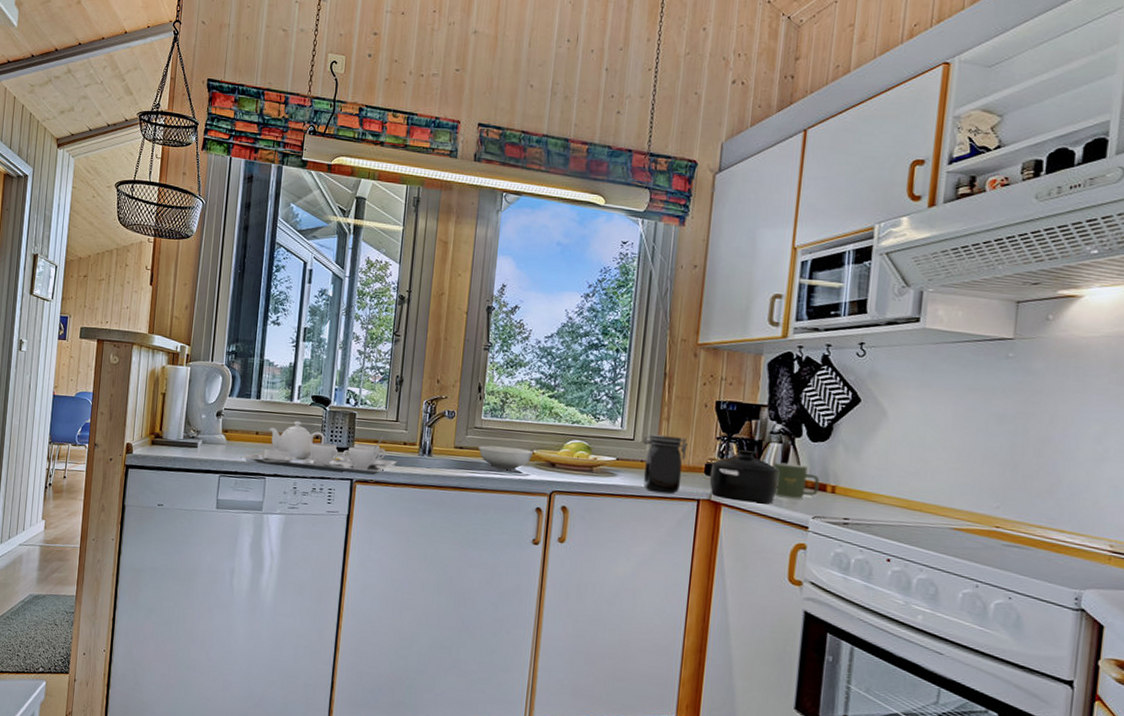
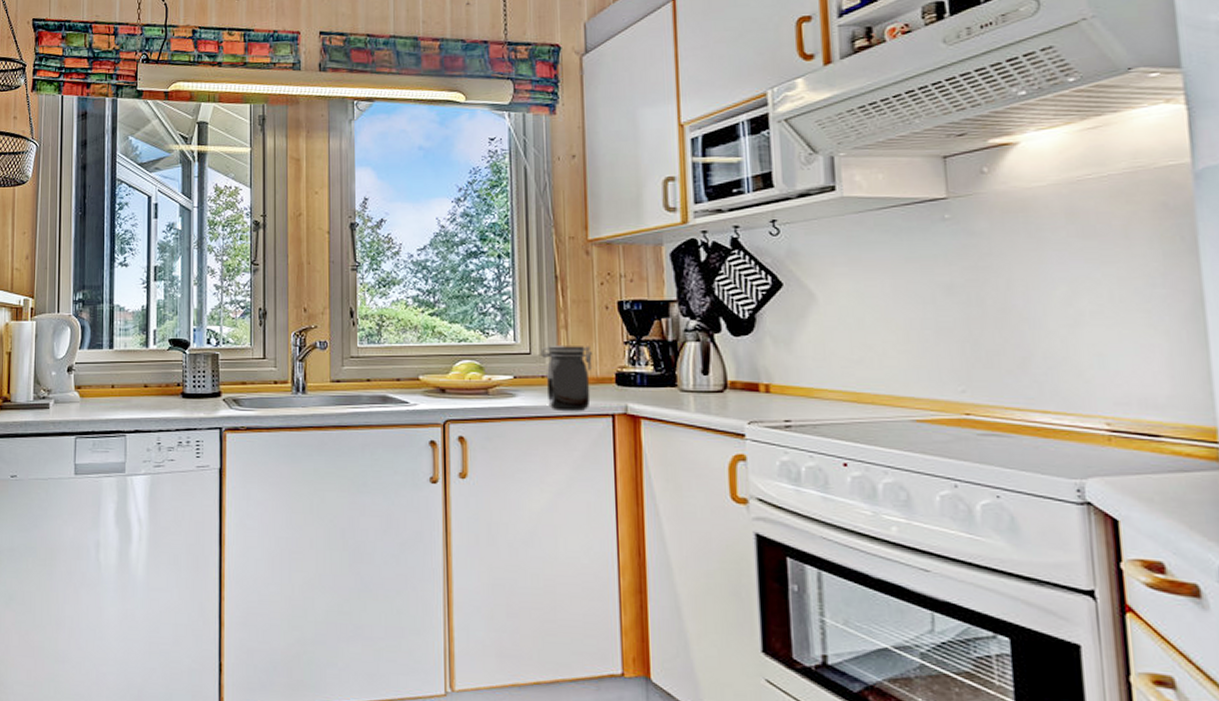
tea set: present [241,421,398,475] -> none [97,368,270,421]
bowl: present [479,445,533,470] -> none [358,376,419,401]
saucepan: present [709,450,780,504] -> none [621,354,703,413]
mug: present [773,462,820,500] -> none [693,363,750,404]

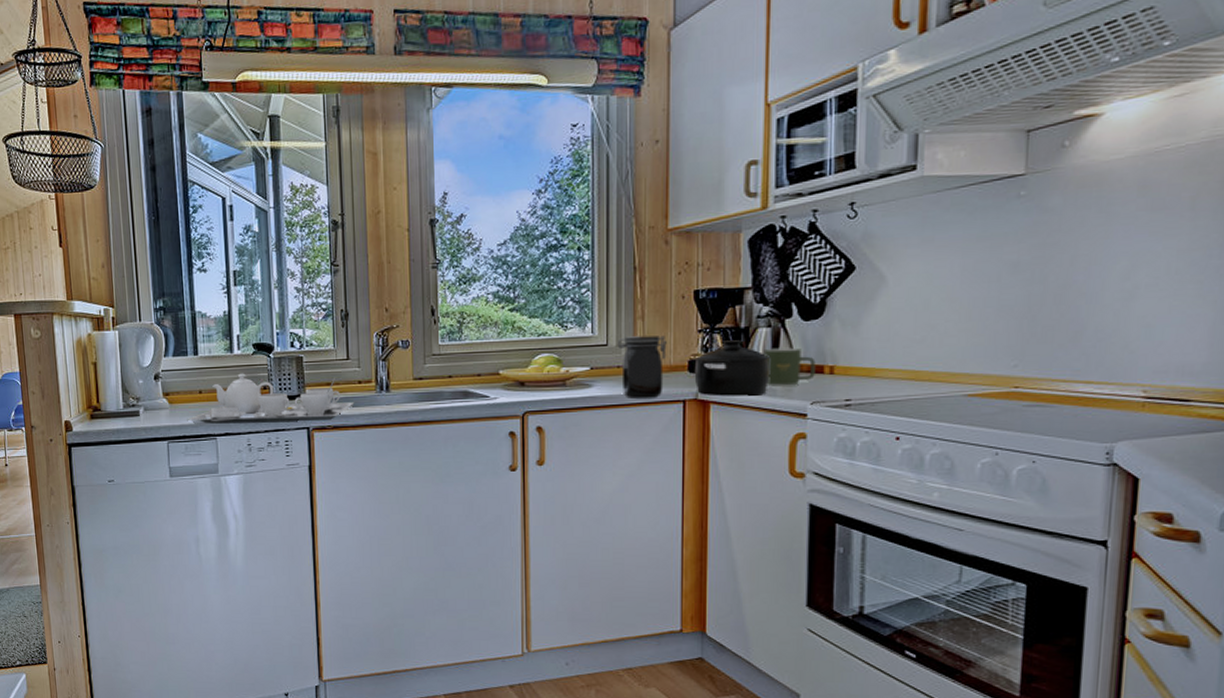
tea set: none [97,368,270,421] -> present [187,373,355,424]
saucepan: none [621,354,703,413] -> present [694,340,771,397]
mug: none [693,363,750,404] -> present [763,347,816,387]

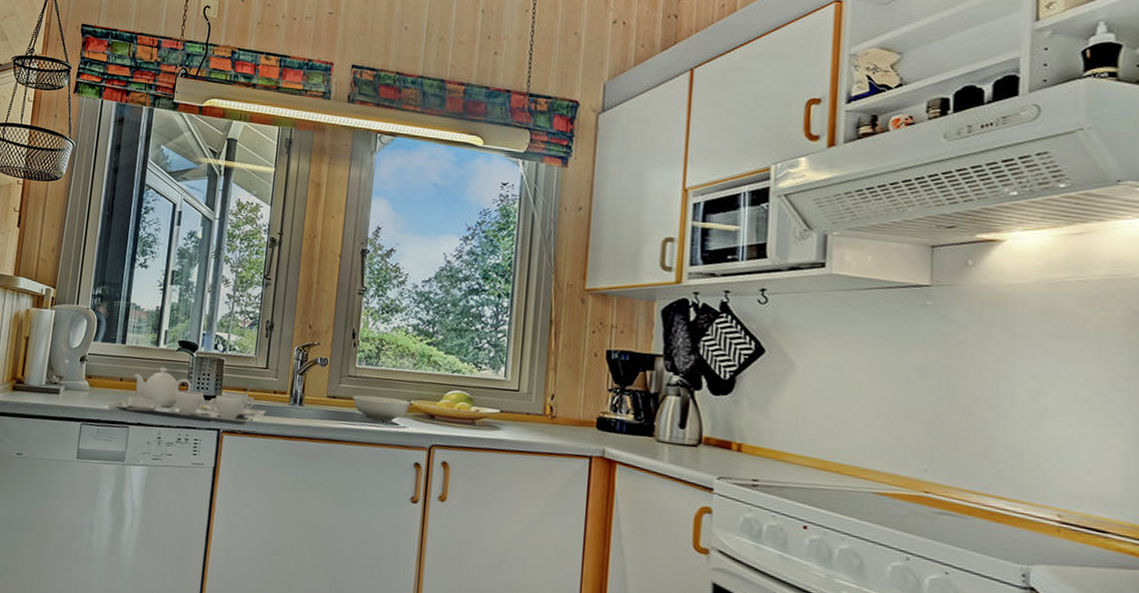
bowl: none [440,371,499,396] -> present [353,395,411,422]
jar: present [617,335,667,400] -> none [528,385,577,451]
saucepan: present [694,340,771,397] -> none [602,403,679,463]
mug: present [763,347,816,387] -> none [671,416,723,458]

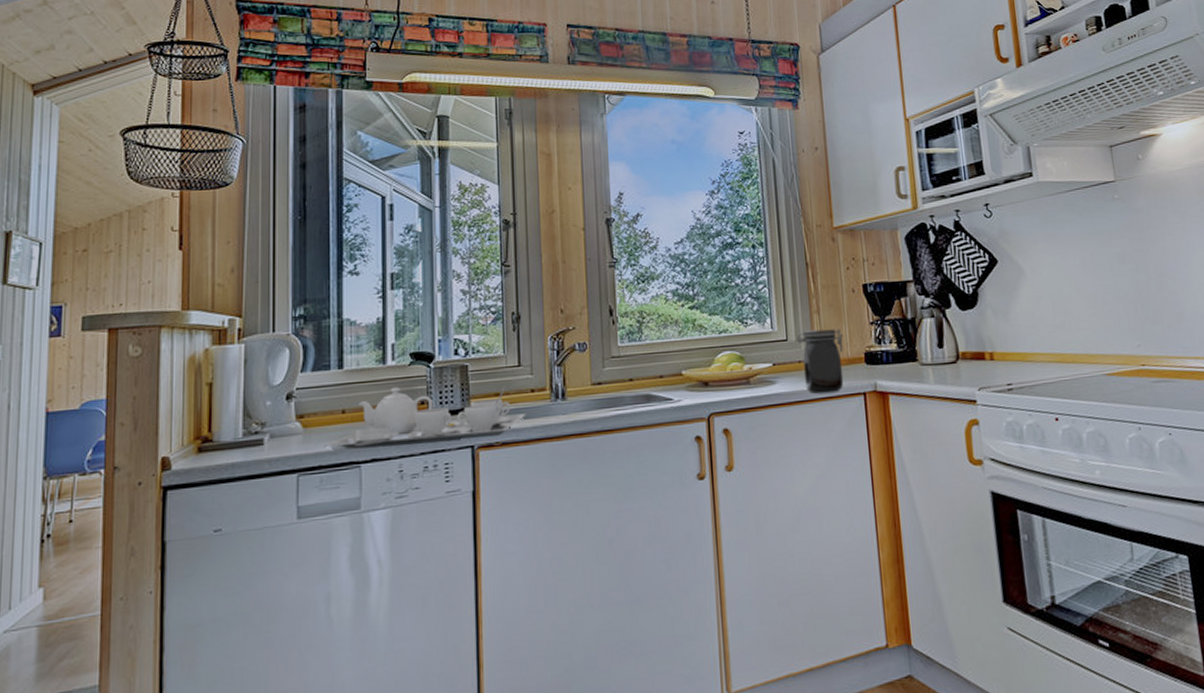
bowl: present [353,395,411,422] -> none [620,371,682,400]
jar: none [528,385,577,451] -> present [796,329,844,395]

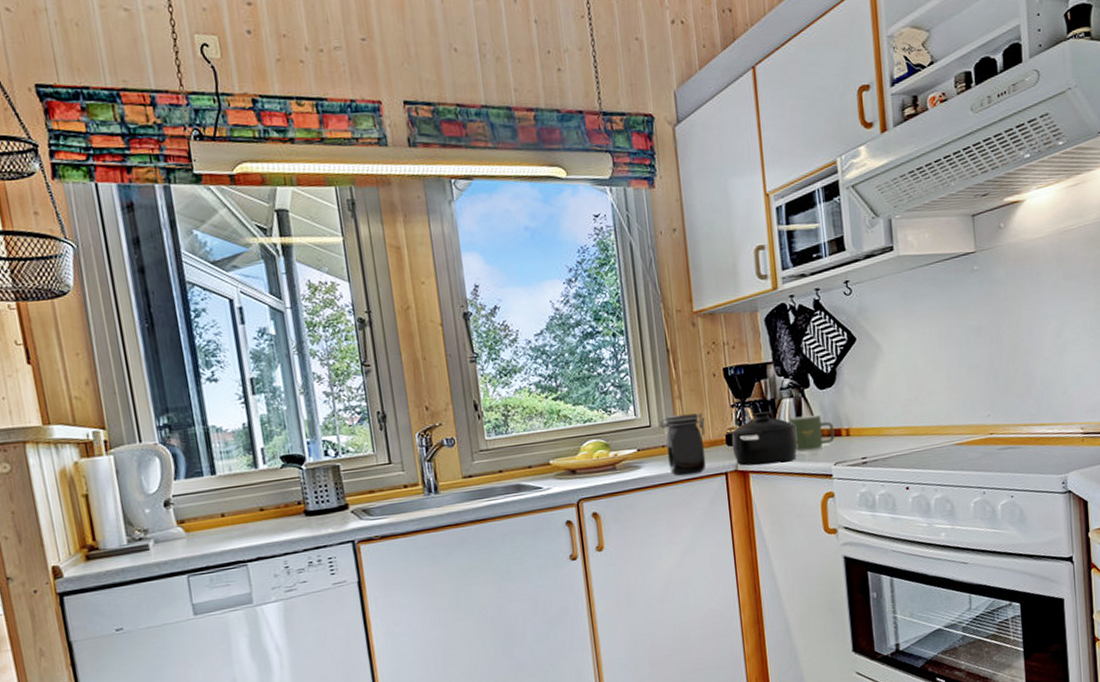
tea set: present [324,387,527,451] -> none [209,485,403,552]
saucepan: none [869,331,940,388] -> present [730,411,798,467]
mug: none [930,336,978,375] -> present [789,414,835,452]

